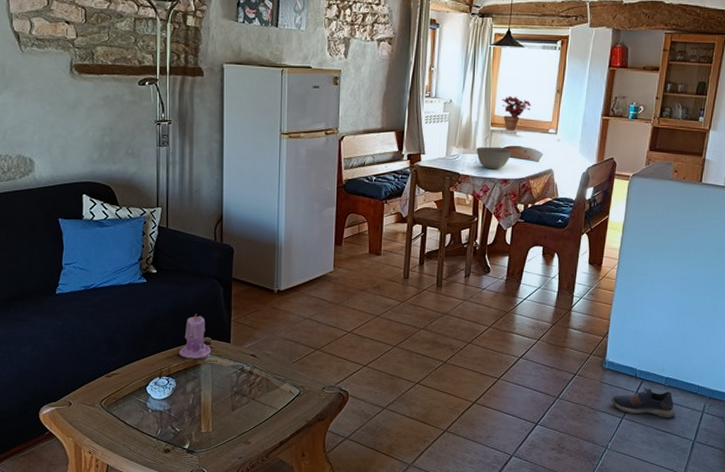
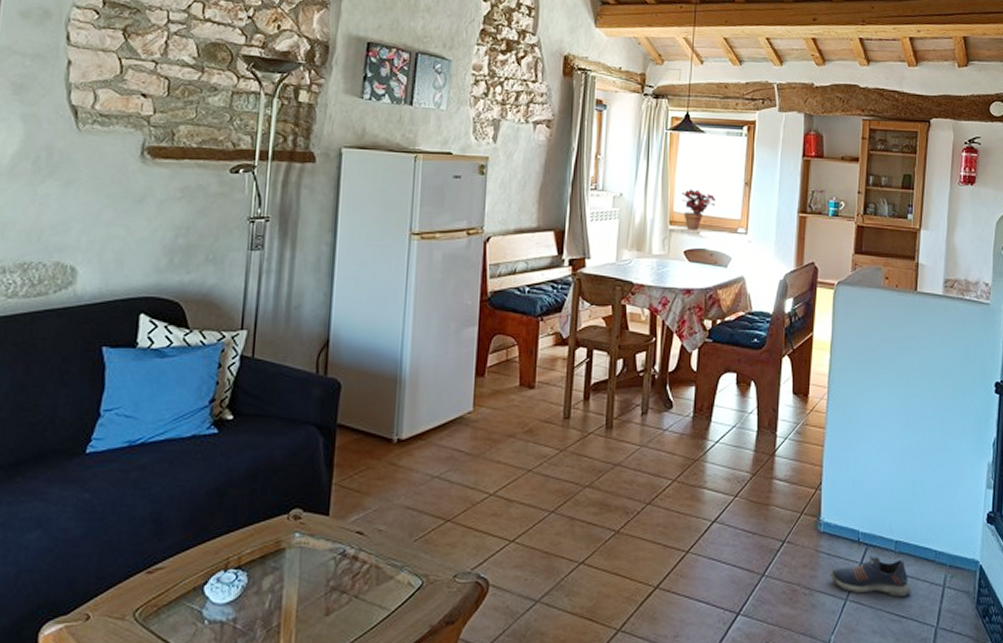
candle: present [178,313,212,359] -> none [254,475,302,542]
bowl: present [476,146,512,170] -> none [652,249,696,277]

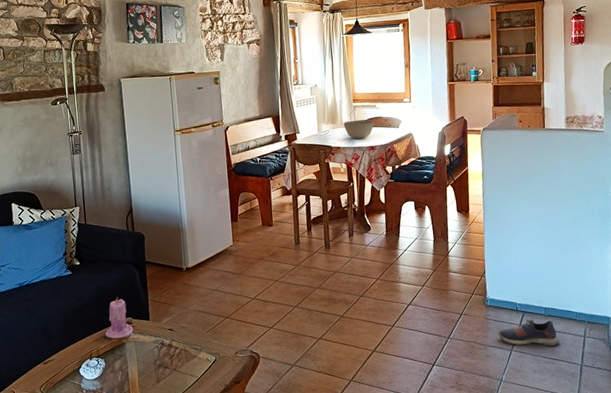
candle: none [254,475,302,542] -> present [105,297,134,339]
bowl: none [652,249,696,277] -> present [343,119,375,140]
potted plant: present [681,189,716,231] -> none [359,74,385,105]

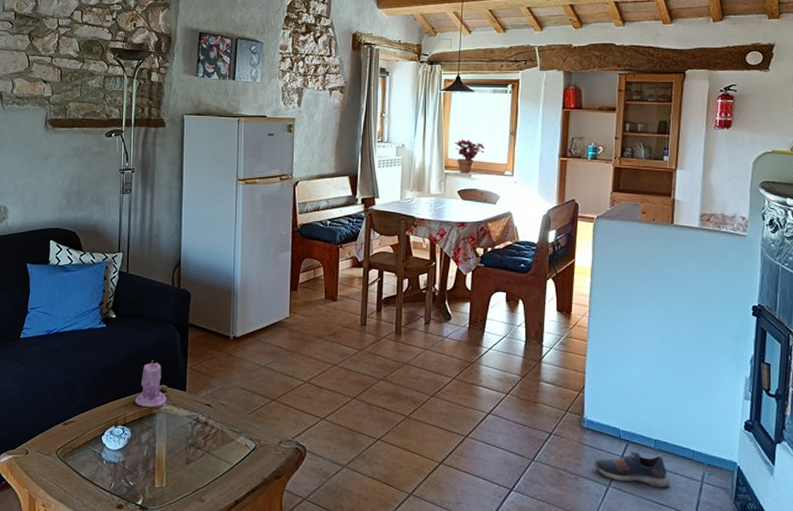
bowl: present [343,119,375,140] -> none [431,189,468,213]
potted plant: none [359,74,385,105] -> present [454,139,485,174]

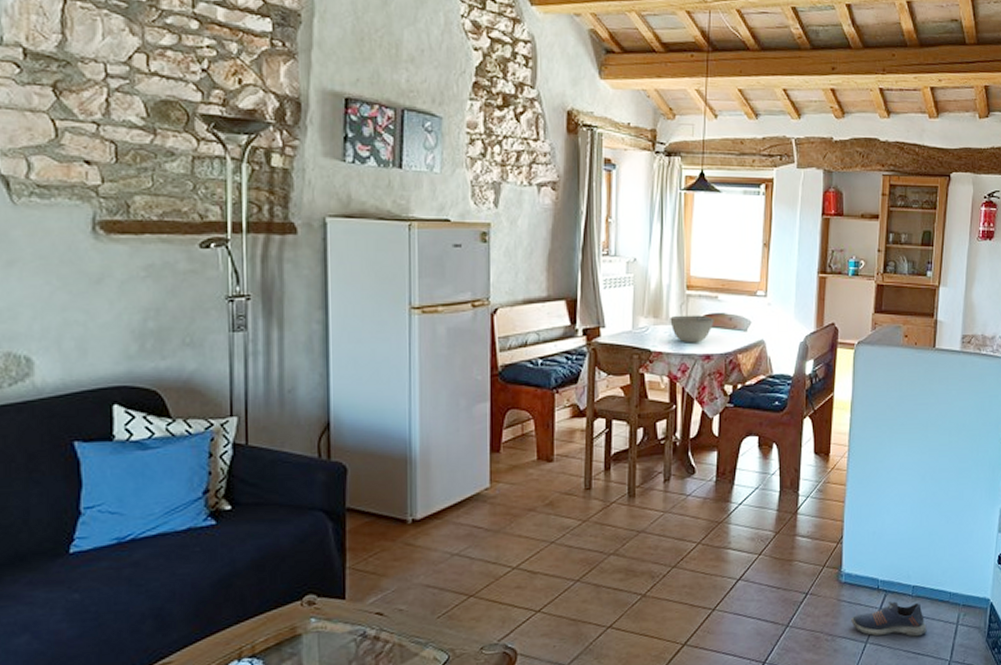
candle: present [134,360,167,408] -> none [267,562,317,629]
bowl: none [431,189,468,213] -> present [670,315,714,343]
potted plant: present [454,139,485,174] -> none [698,252,734,295]

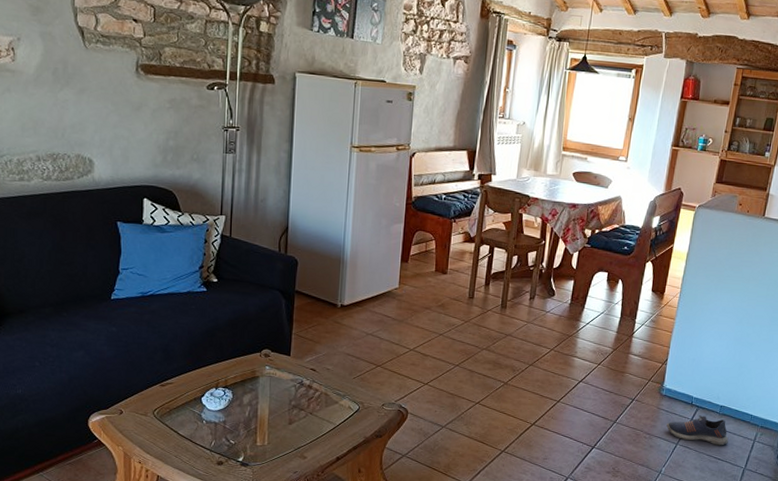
bowl: present [670,315,714,343] -> none [547,170,582,194]

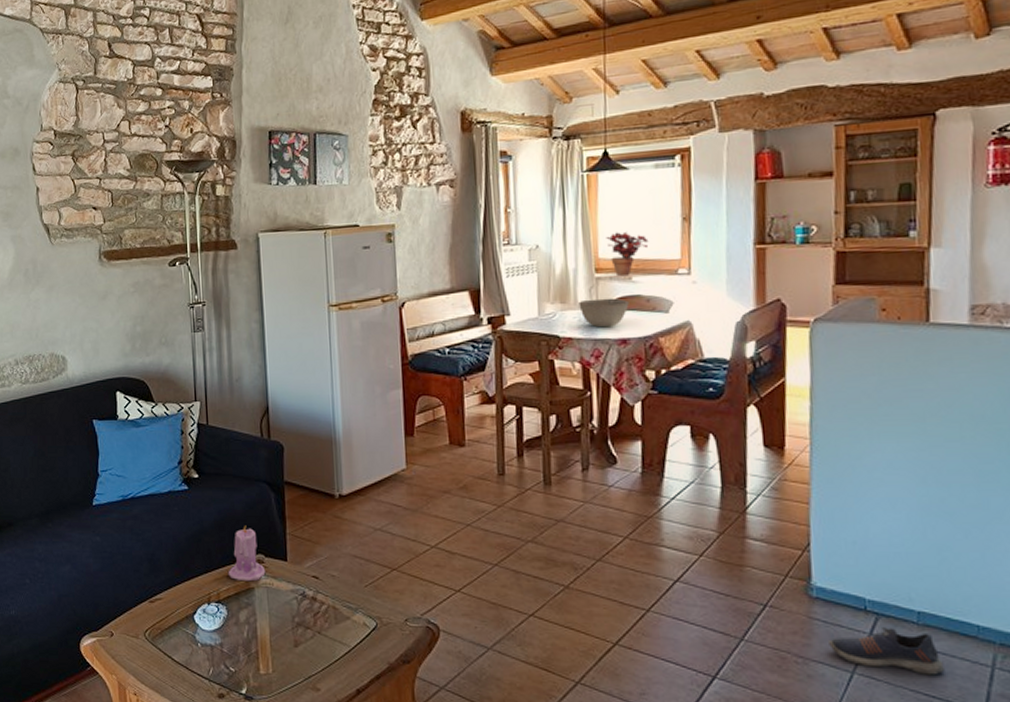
candle: none [236,325,271,372] -> present [227,525,266,582]
bowl: none [547,170,582,194] -> present [578,298,629,328]
potted plant: none [574,121,604,157] -> present [606,231,649,277]

